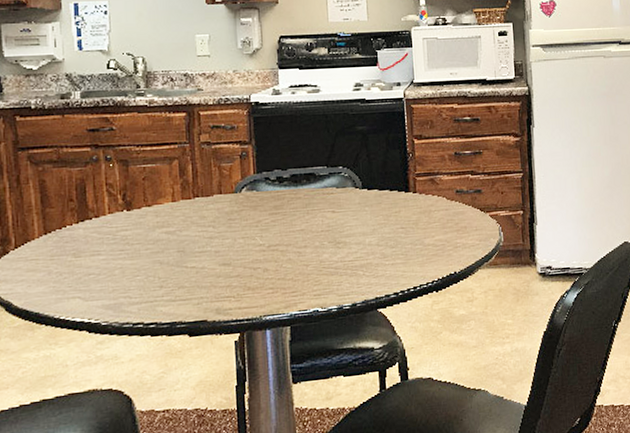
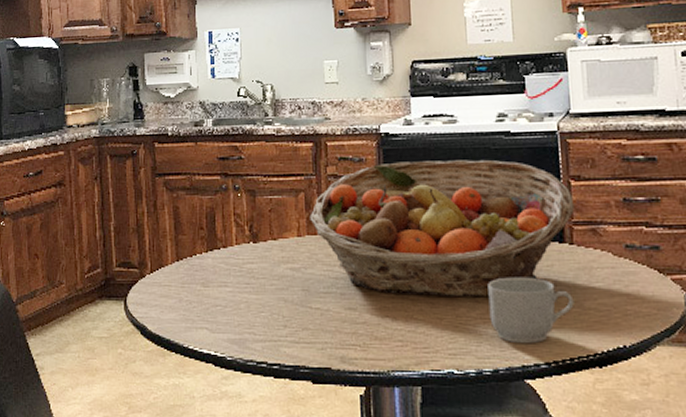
fruit basket: none [184,124,417,248] -> present [310,159,575,298]
mug: none [347,222,417,280] -> present [488,277,574,344]

